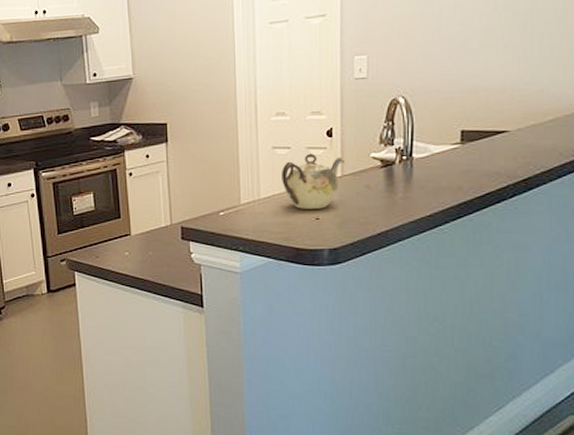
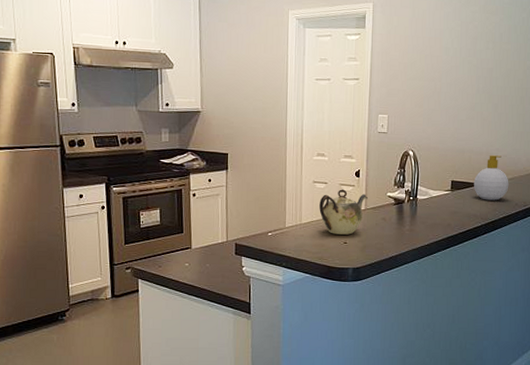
soap bottle: none [493,91,548,152] -> present [473,155,509,201]

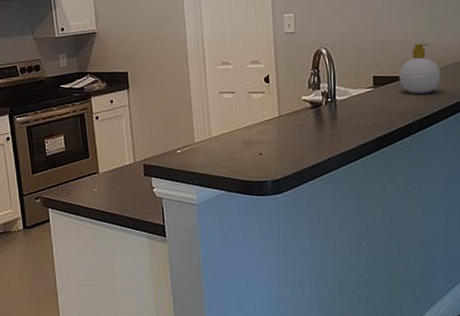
teapot: present [319,189,368,235] -> none [228,97,280,146]

